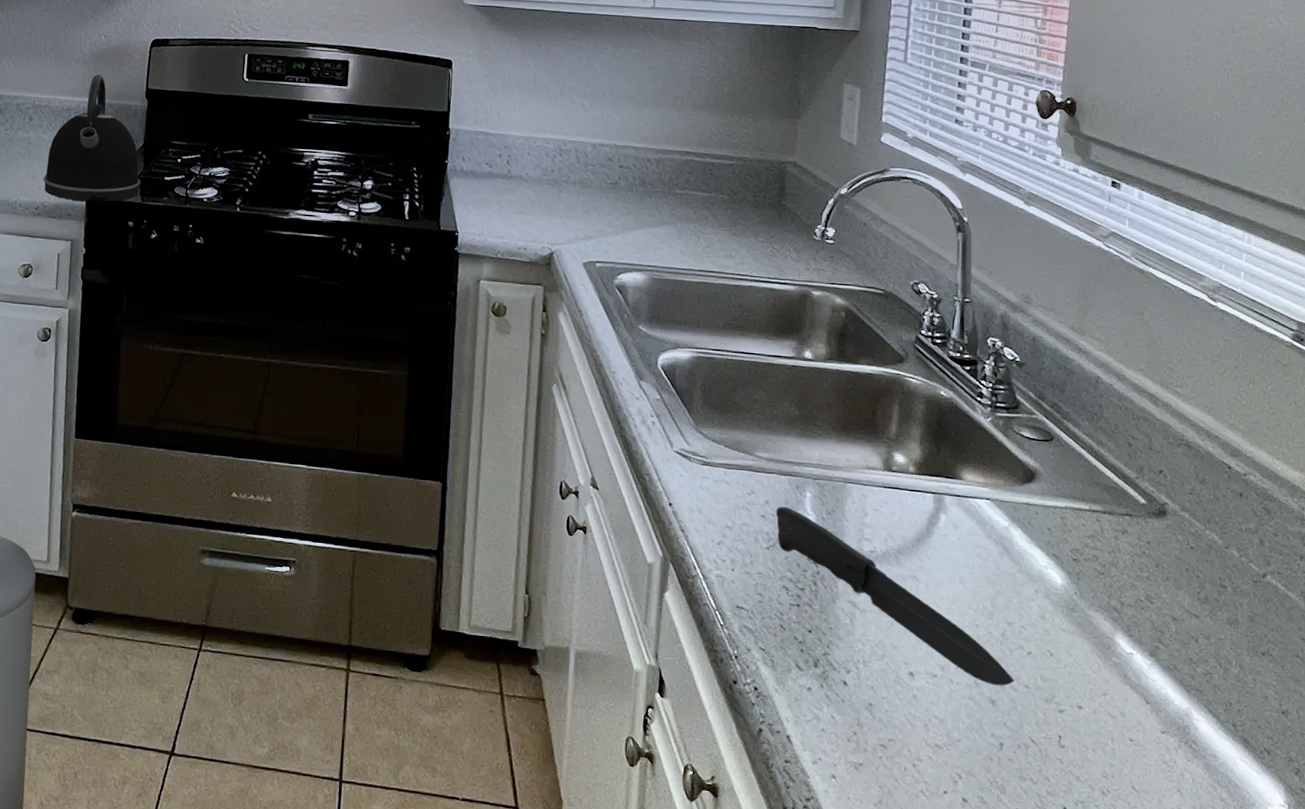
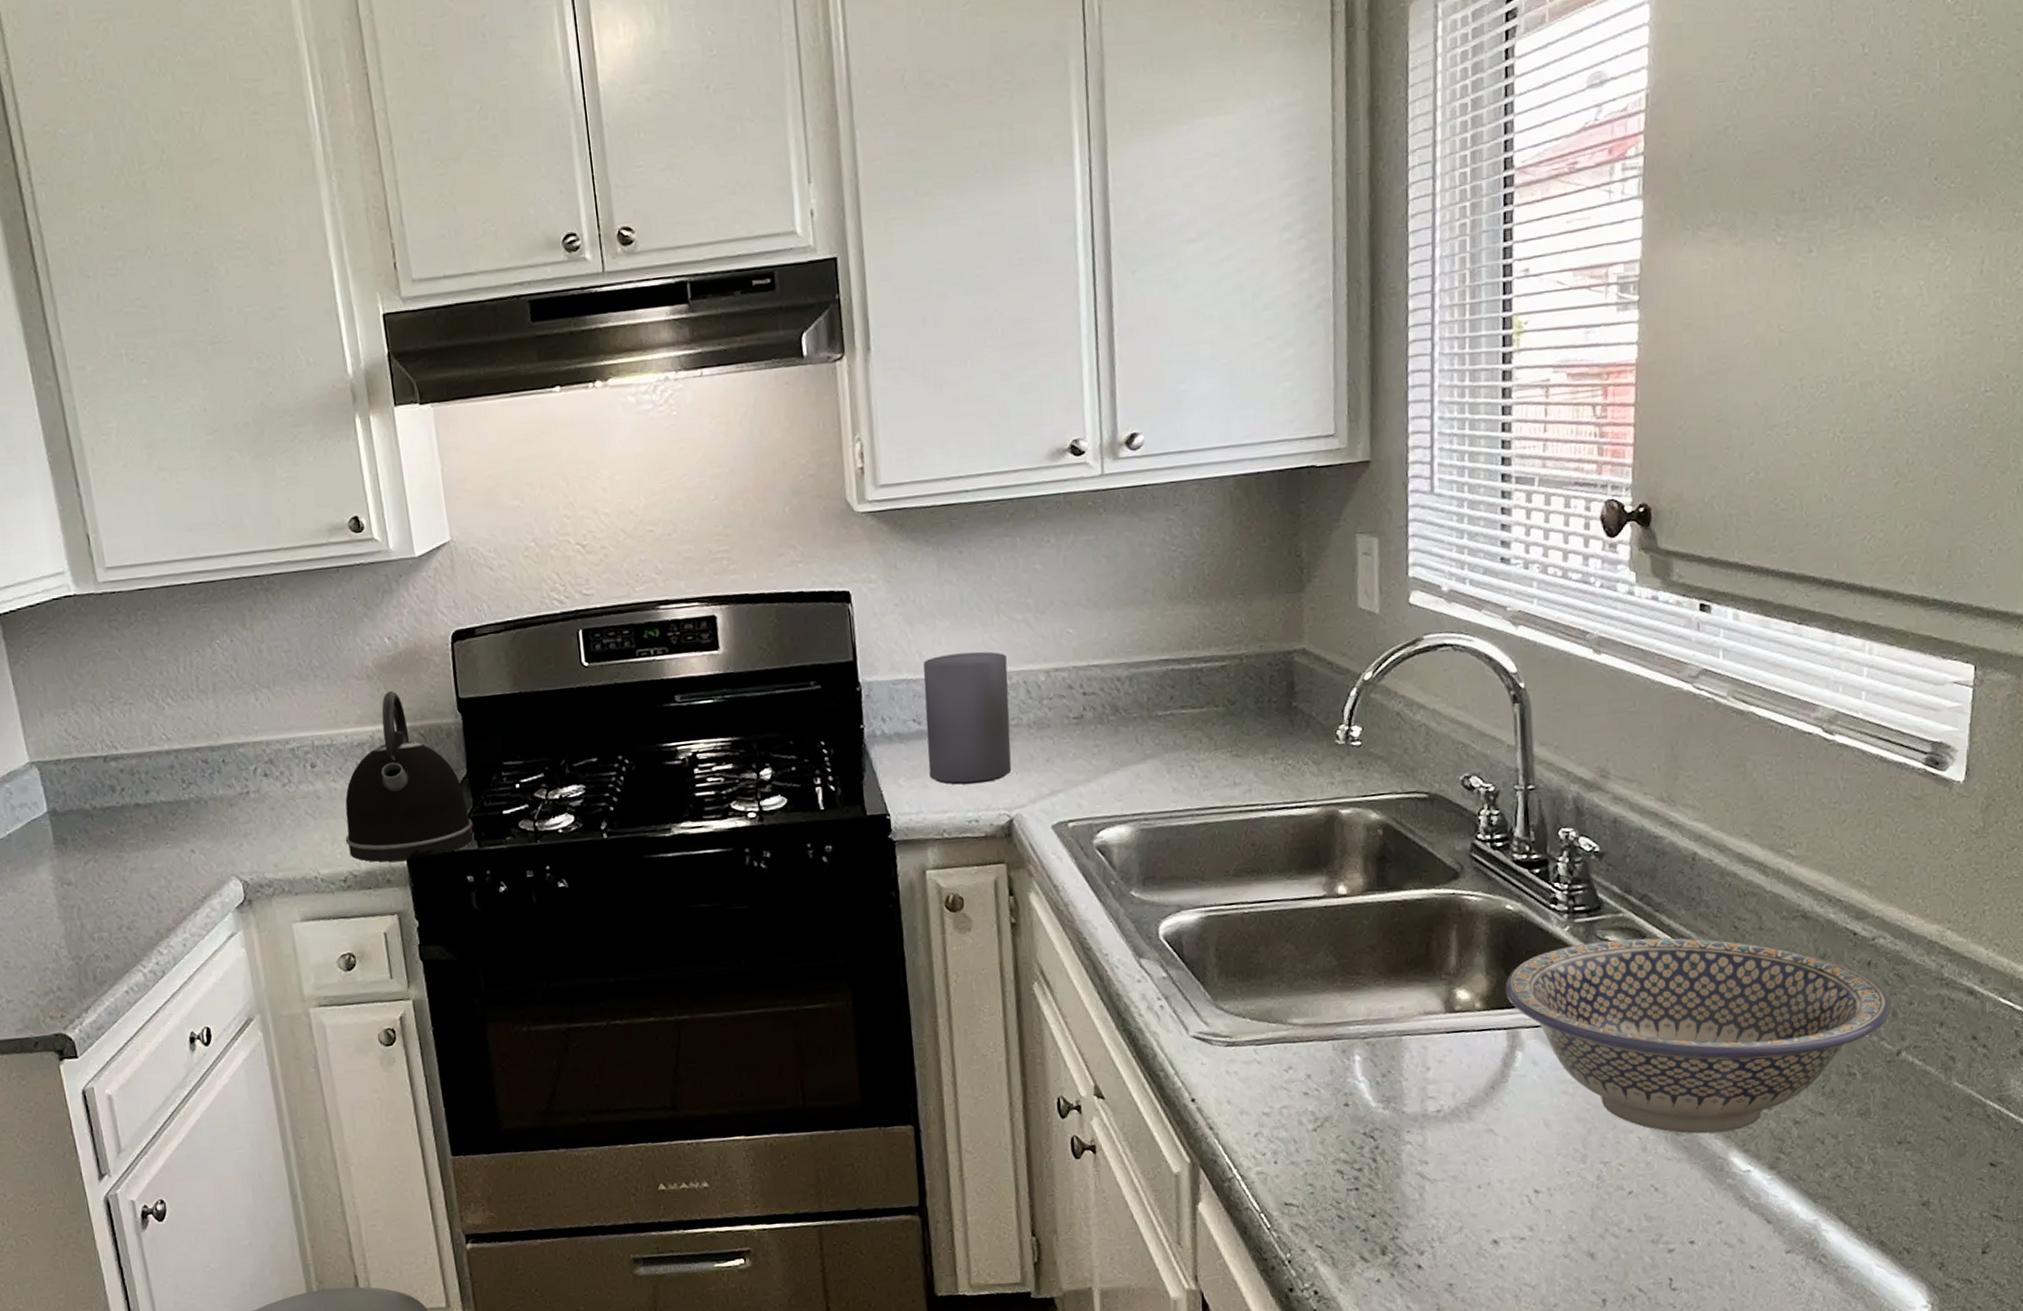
canister: none [493,119,564,221] -> present [923,651,1012,785]
knife: present [775,506,1015,686] -> none [1320,1077,1615,1237]
bowl: none [934,434,1258,616] -> present [1504,937,1891,1134]

